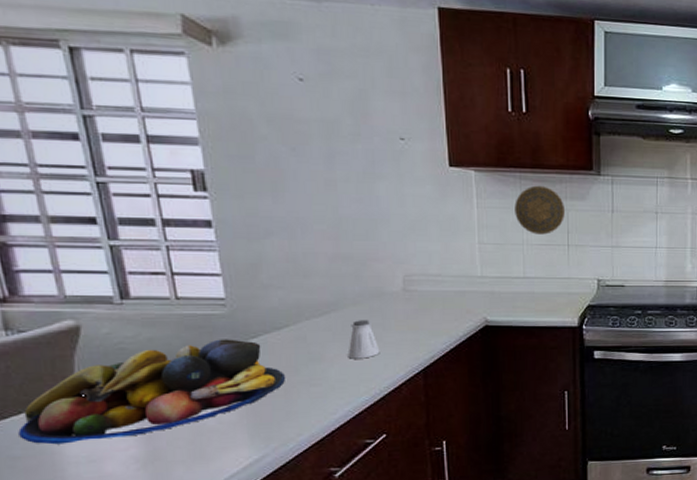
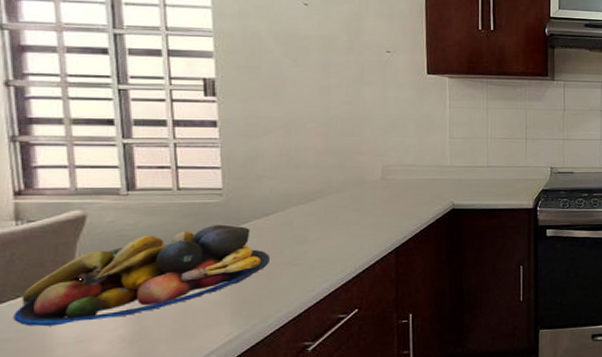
saltshaker: present [347,320,380,359] -> none [328,206,358,241]
decorative plate: present [515,185,566,235] -> none [481,89,525,130]

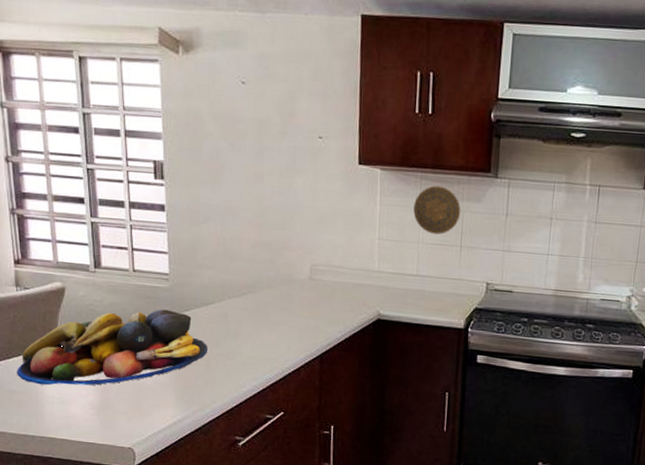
decorative plate: none [481,89,525,130] -> present [413,185,461,235]

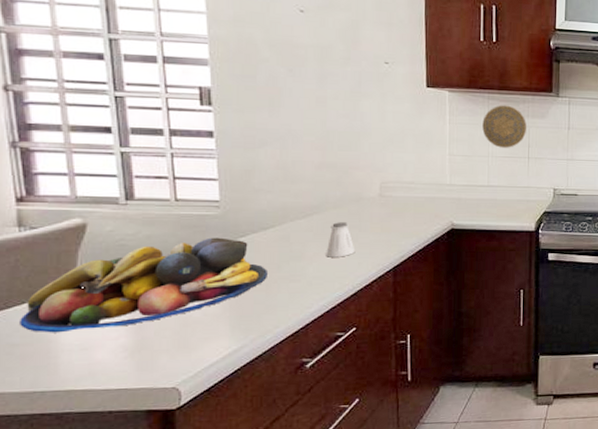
saltshaker: none [258,303,285,339] -> present [326,222,355,257]

